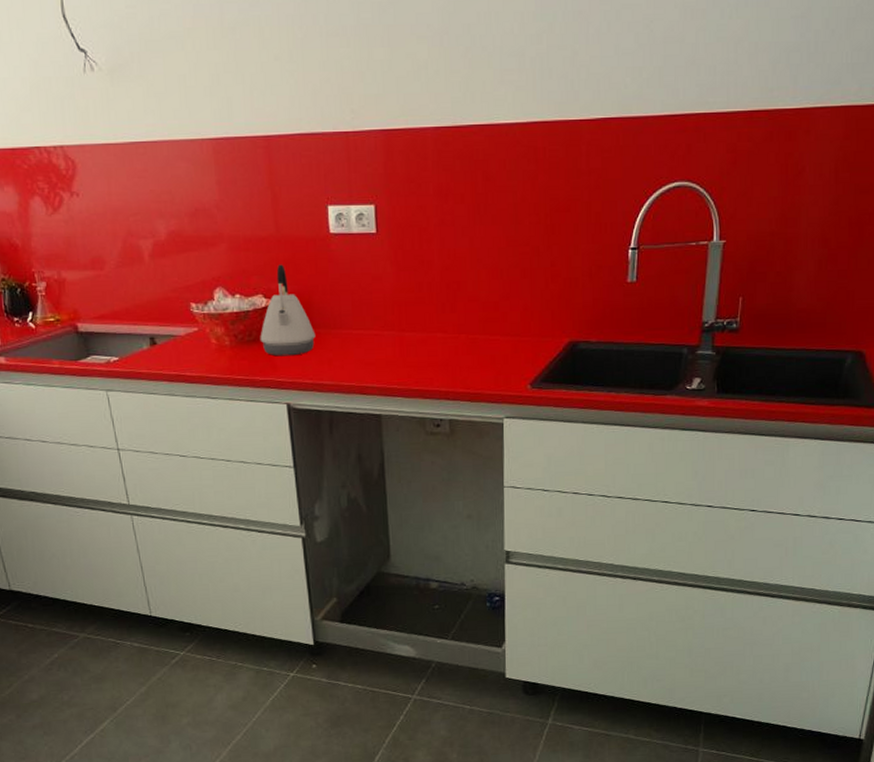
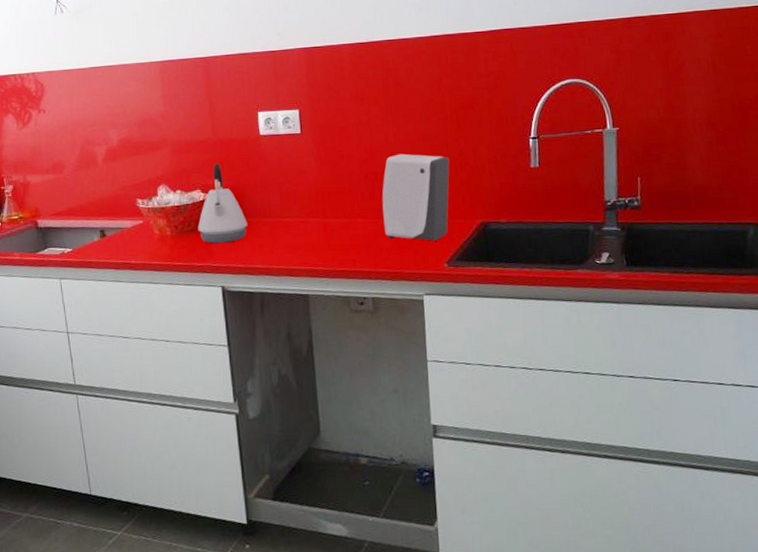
soap dispenser: none [464,261,540,360] -> present [382,153,450,241]

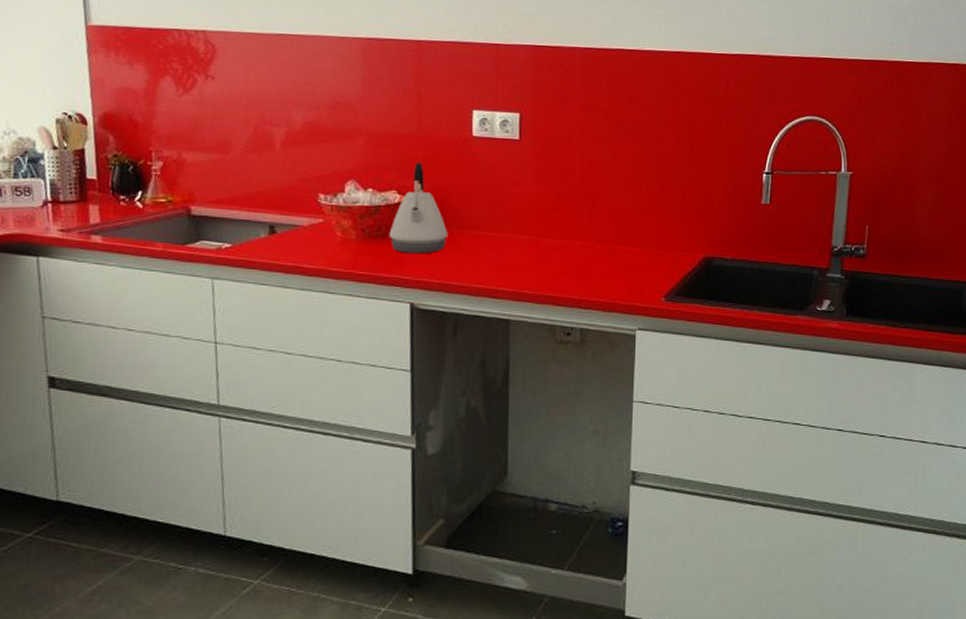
soap dispenser: present [382,153,450,241] -> none [601,174,678,272]

